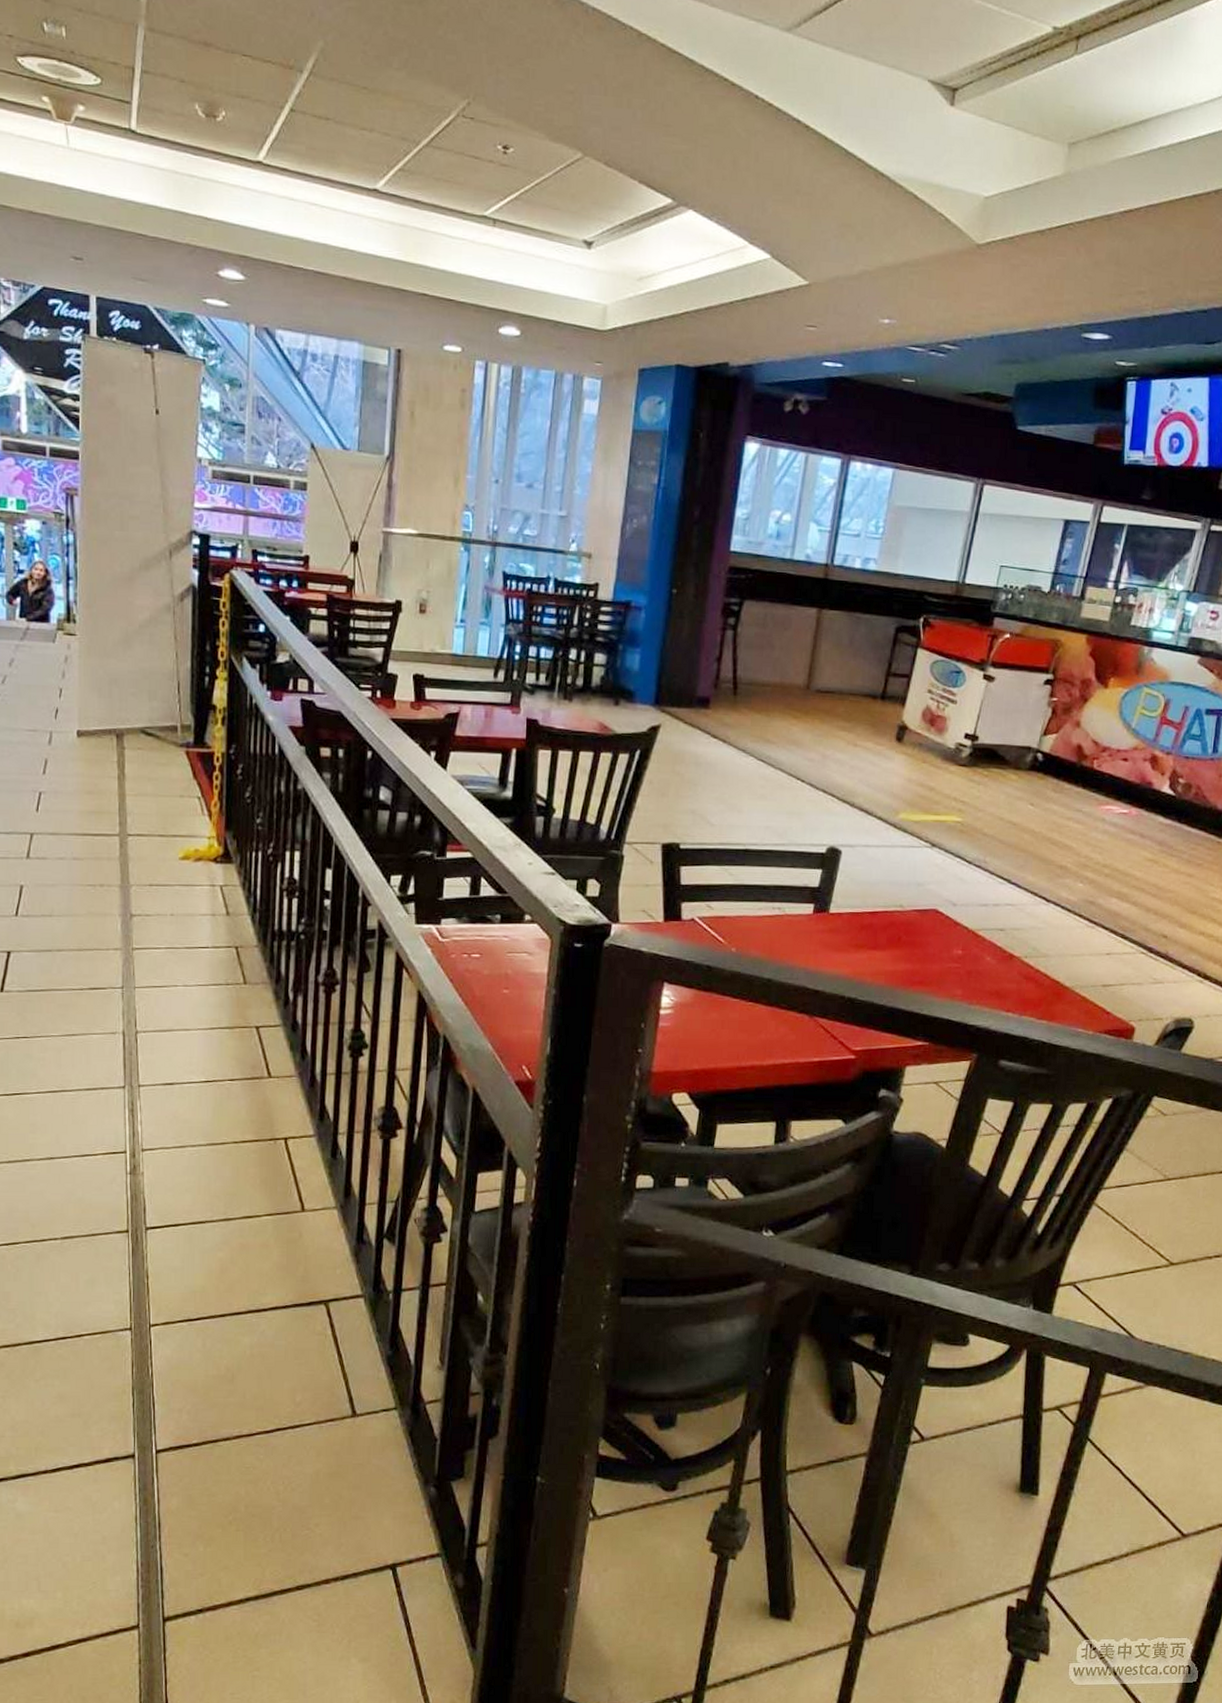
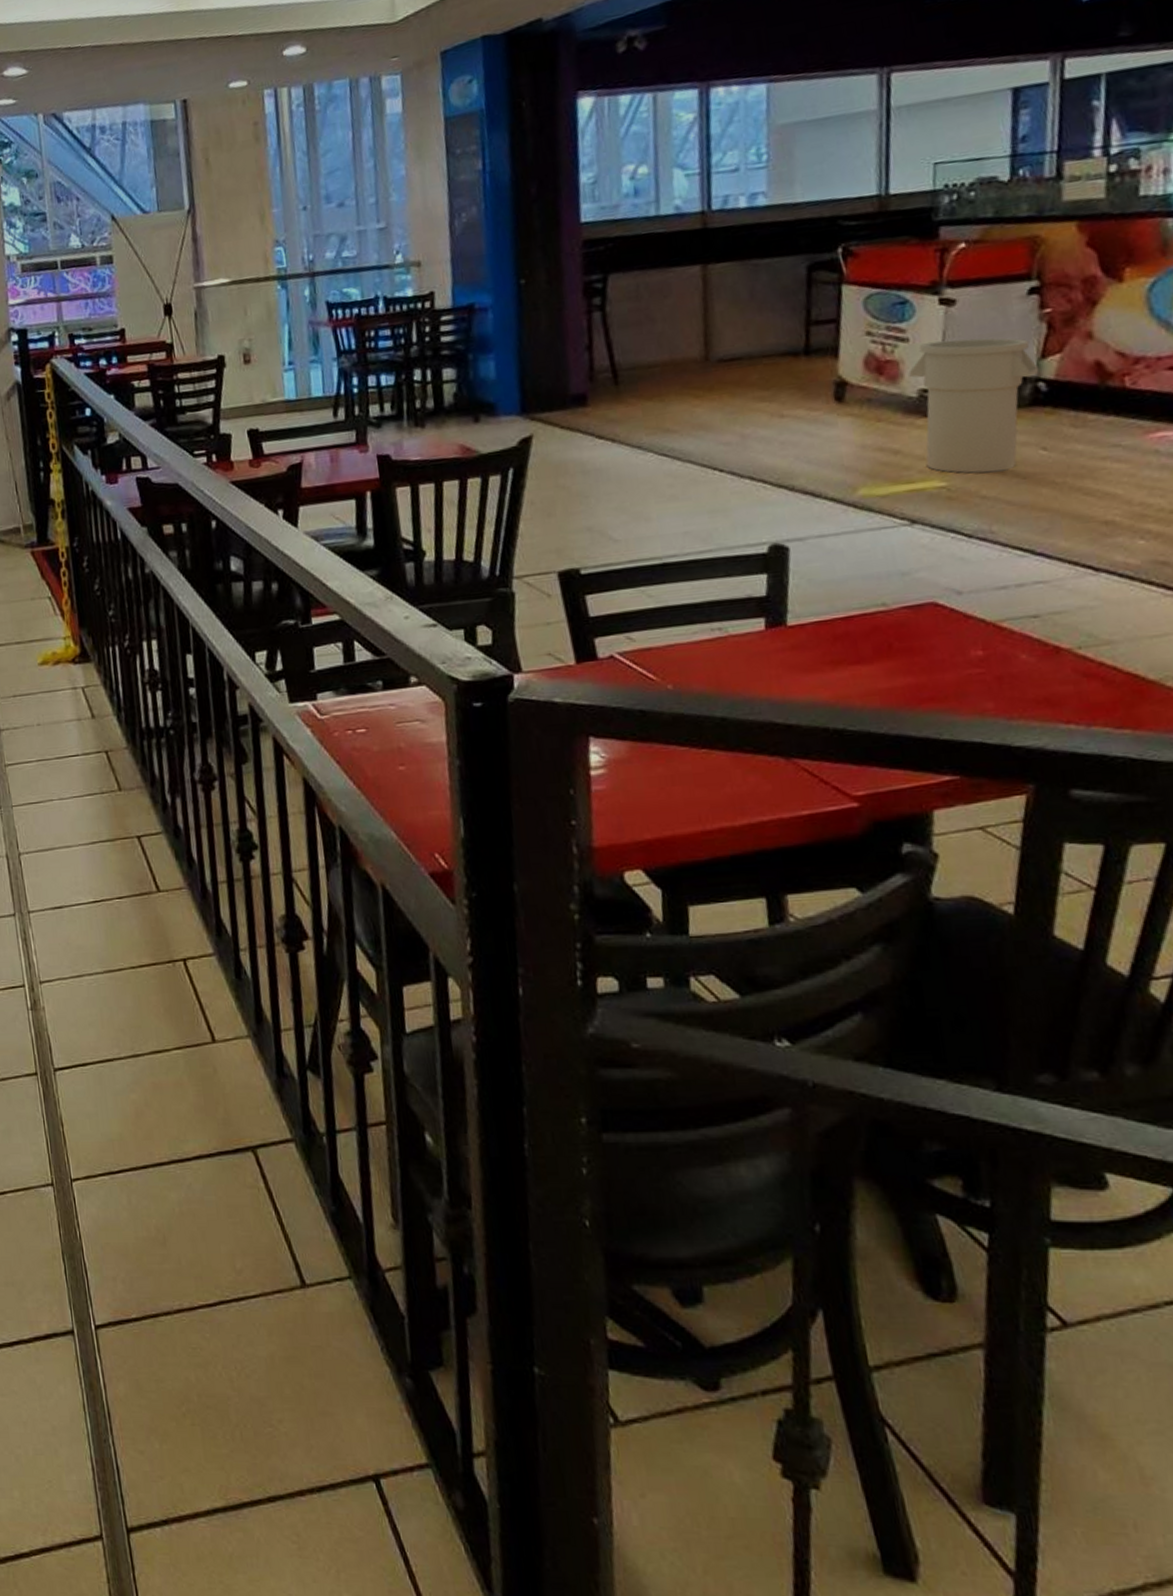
trash can: none [950,707,1040,817] -> present [908,337,1039,474]

